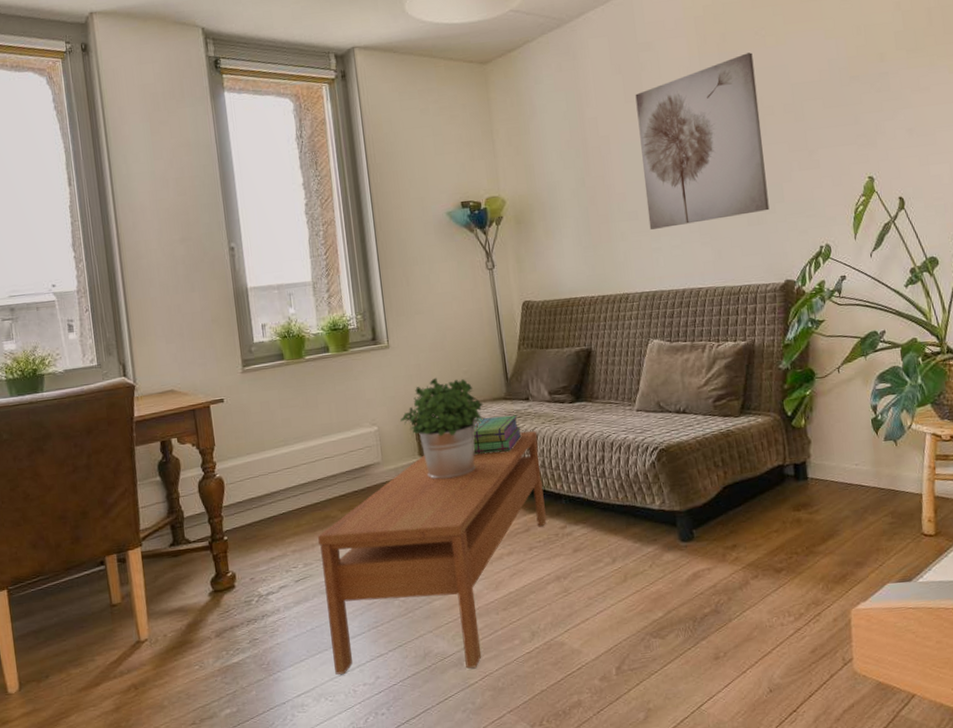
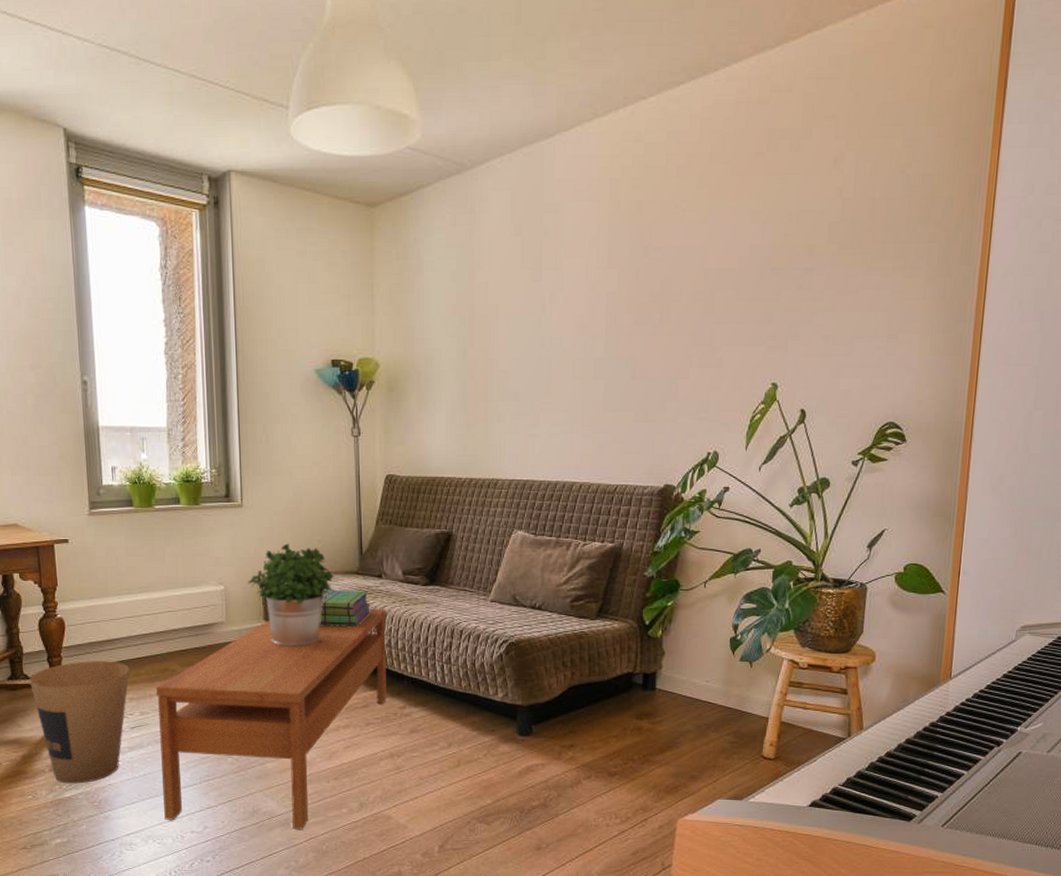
trash can: none [191,514,291,648] -> present [29,661,130,784]
wall art: present [635,52,770,230] -> none [529,228,668,414]

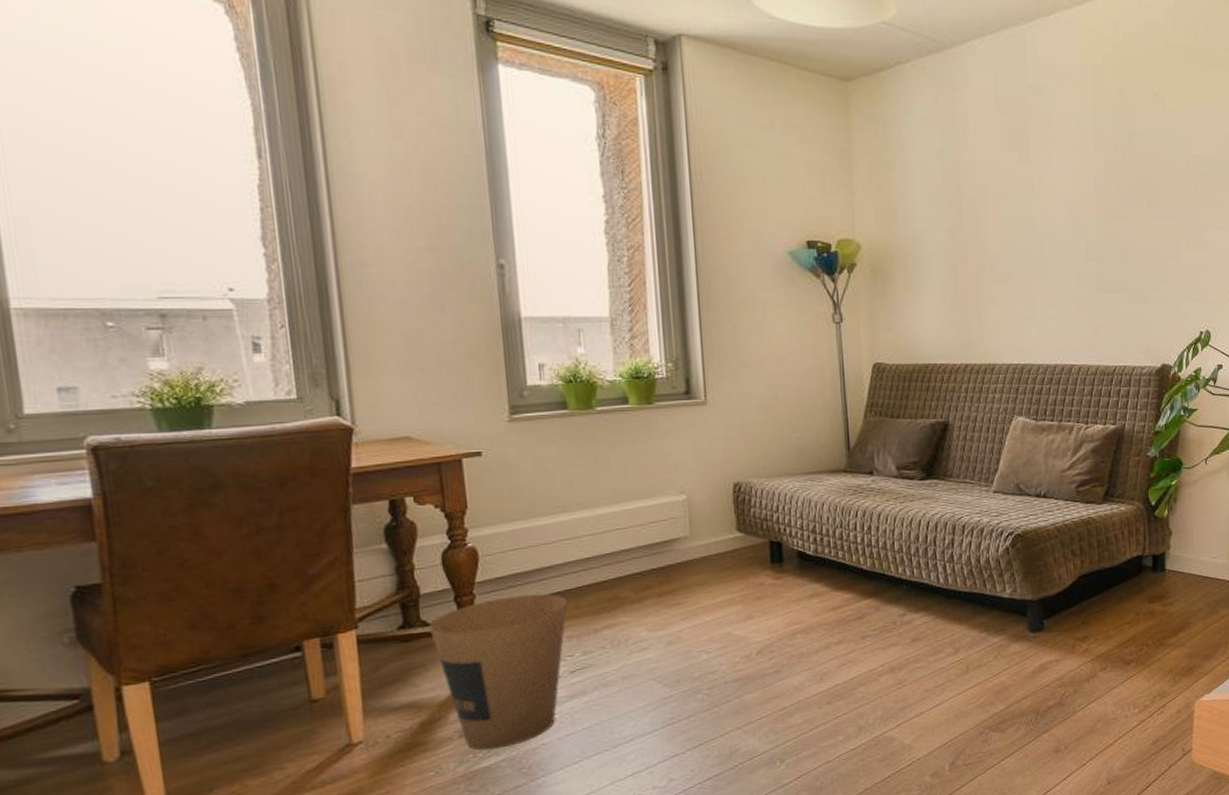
coffee table: present [156,609,387,830] -> none [603,509,884,778]
potted plant: present [248,543,335,647] -> none [716,442,819,559]
stack of books: present [320,589,371,626] -> none [803,490,862,532]

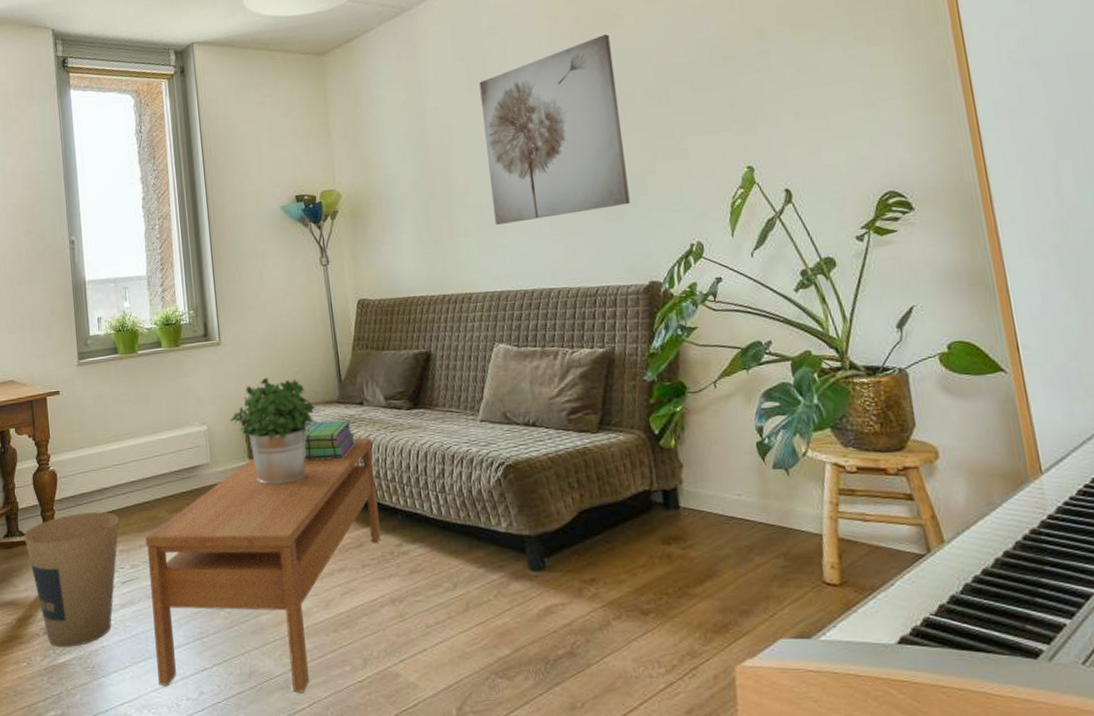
coffee table: none [603,509,884,778] -> present [145,438,381,693]
potted plant: none [716,442,819,559] -> present [230,377,316,485]
stack of books: none [803,490,862,532] -> present [304,420,355,460]
wall art: none [1020,114,1153,296] -> present [479,34,630,225]

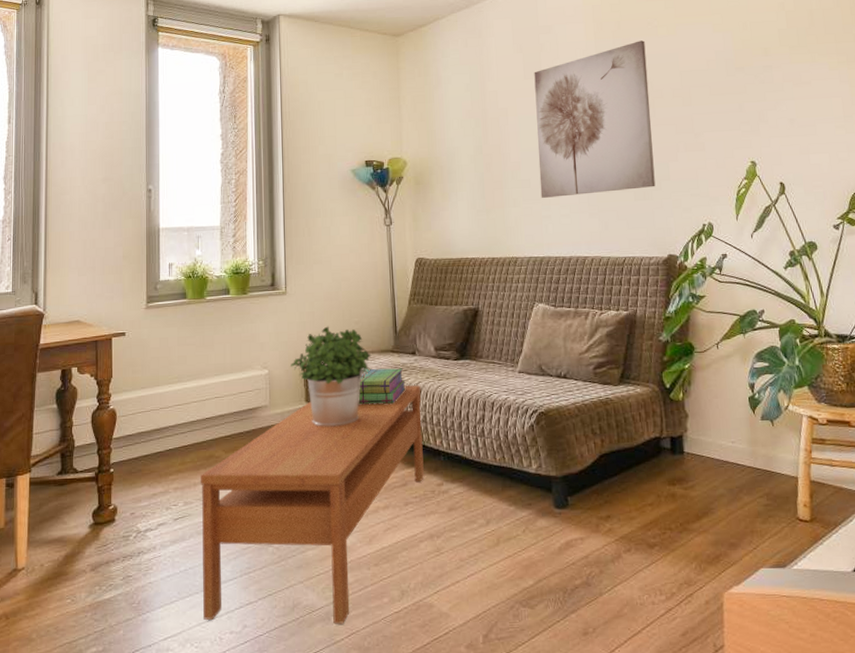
trash can: present [24,512,120,648] -> none [78,450,176,584]

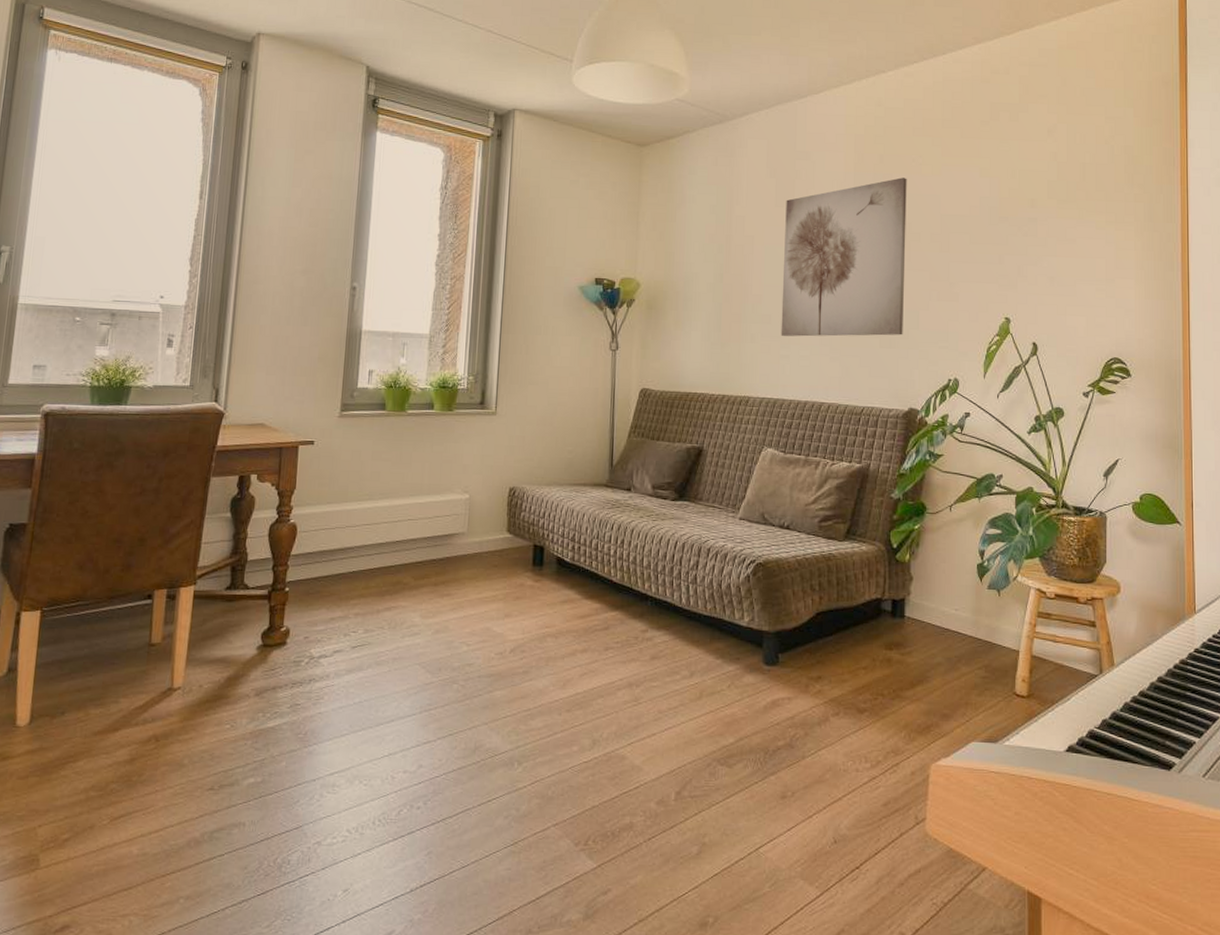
coffee table: present [201,385,424,624] -> none [376,524,634,771]
potted plant: present [291,326,372,427] -> none [494,453,584,561]
stack of books: present [358,368,406,405] -> none [564,501,618,541]

